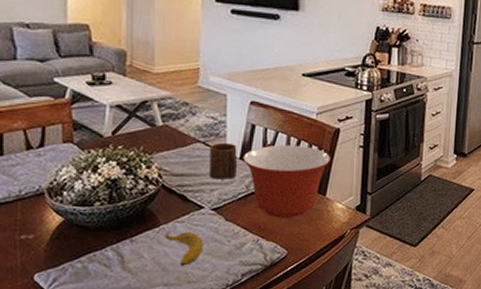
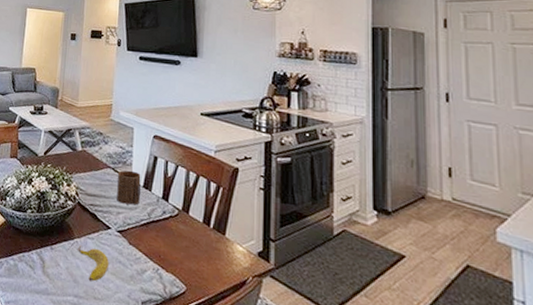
mixing bowl: present [243,145,330,218] -> none [145,177,229,253]

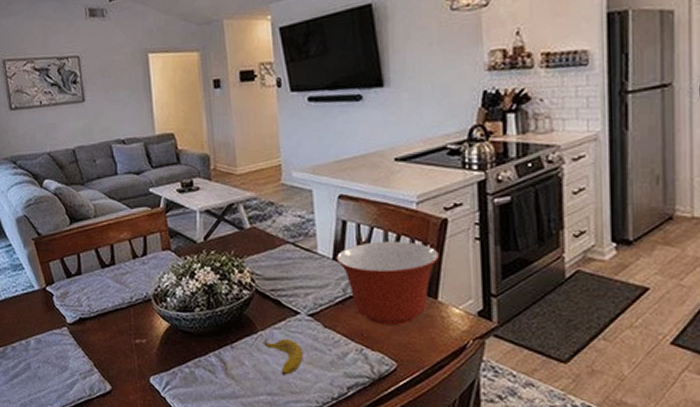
cup: present [117,170,141,205] -> none [300,242,332,283]
mixing bowl: none [145,177,229,253] -> present [336,241,439,325]

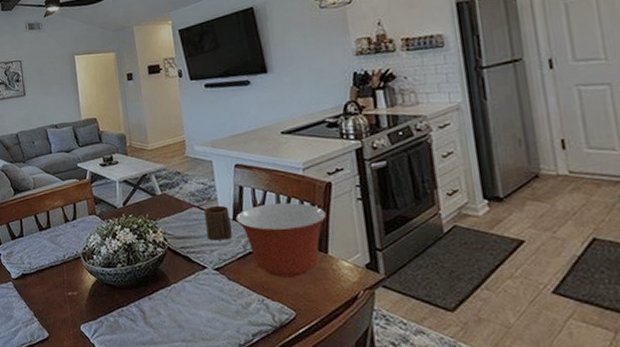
banana: present [264,338,303,375] -> none [177,290,212,324]
cup: none [300,242,332,283] -> present [204,205,233,241]

